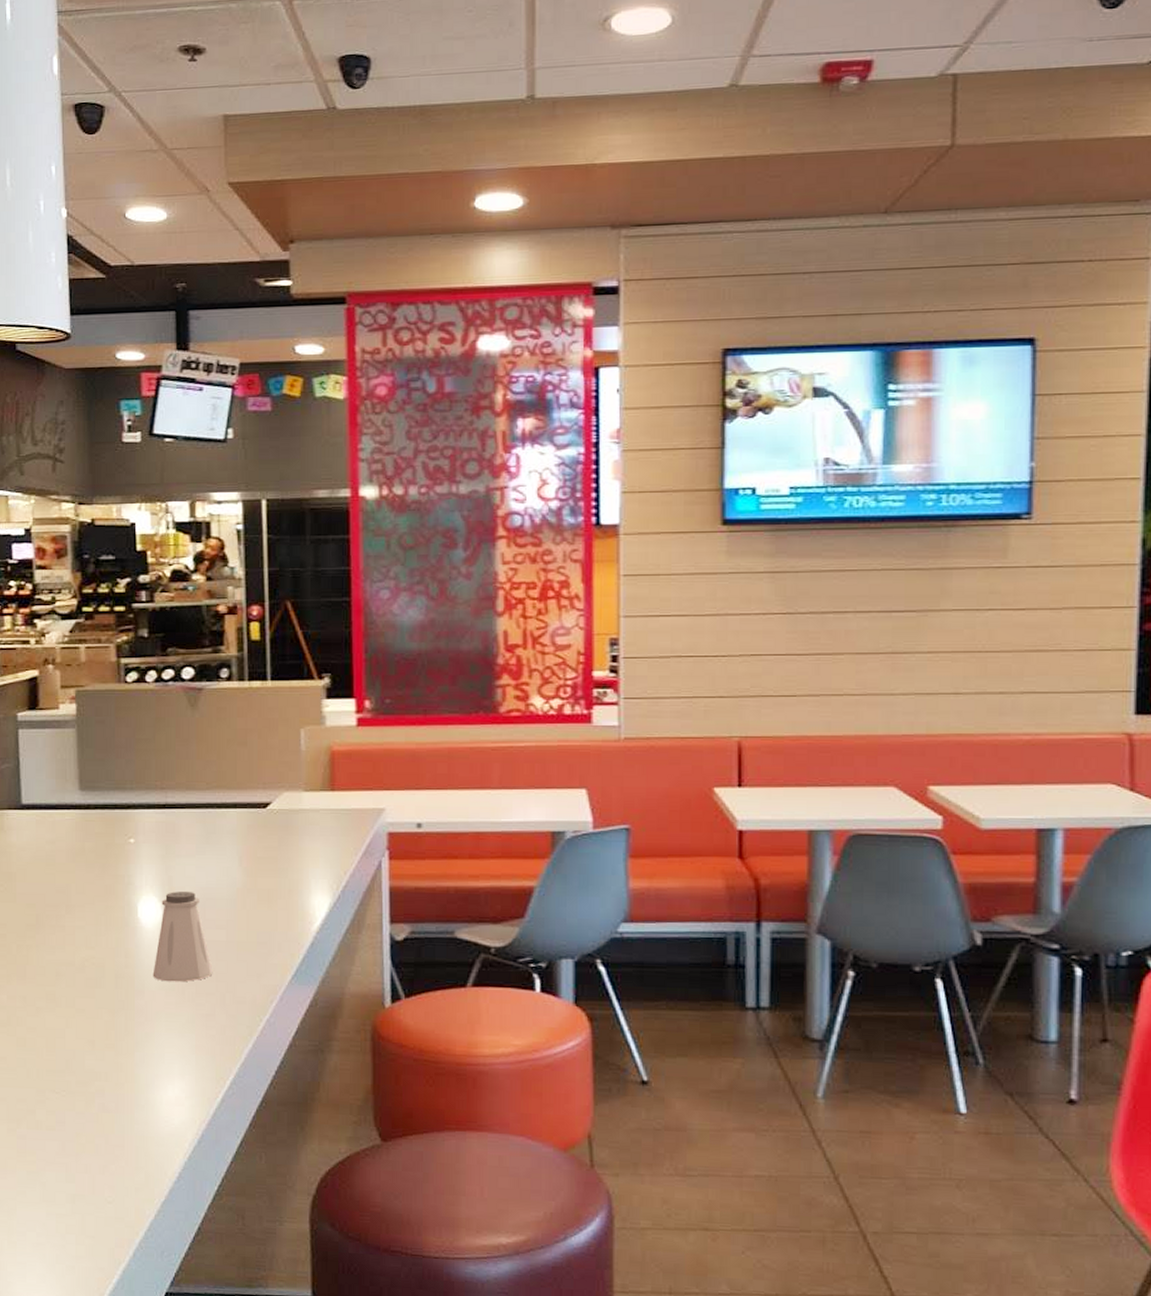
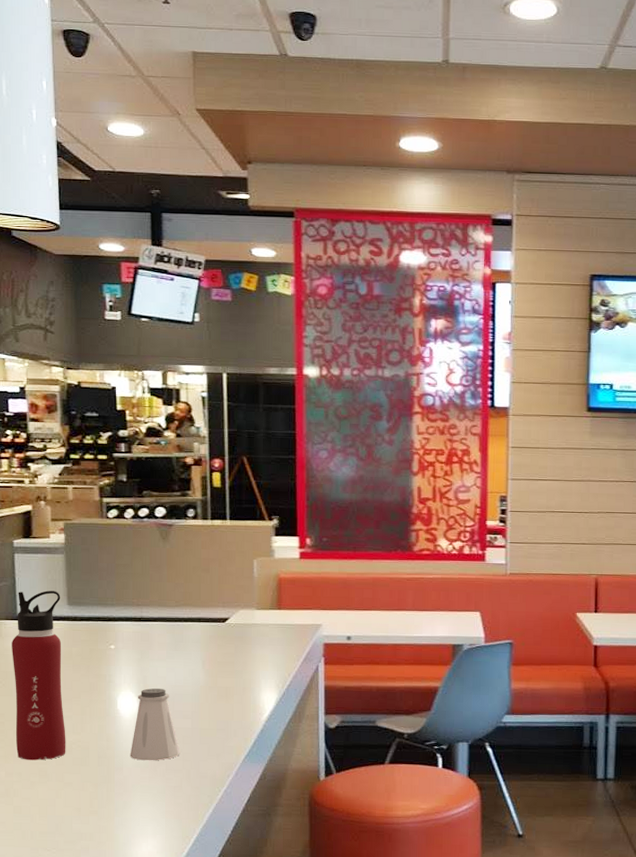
water bottle: none [15,773,78,981] -> present [12,590,66,761]

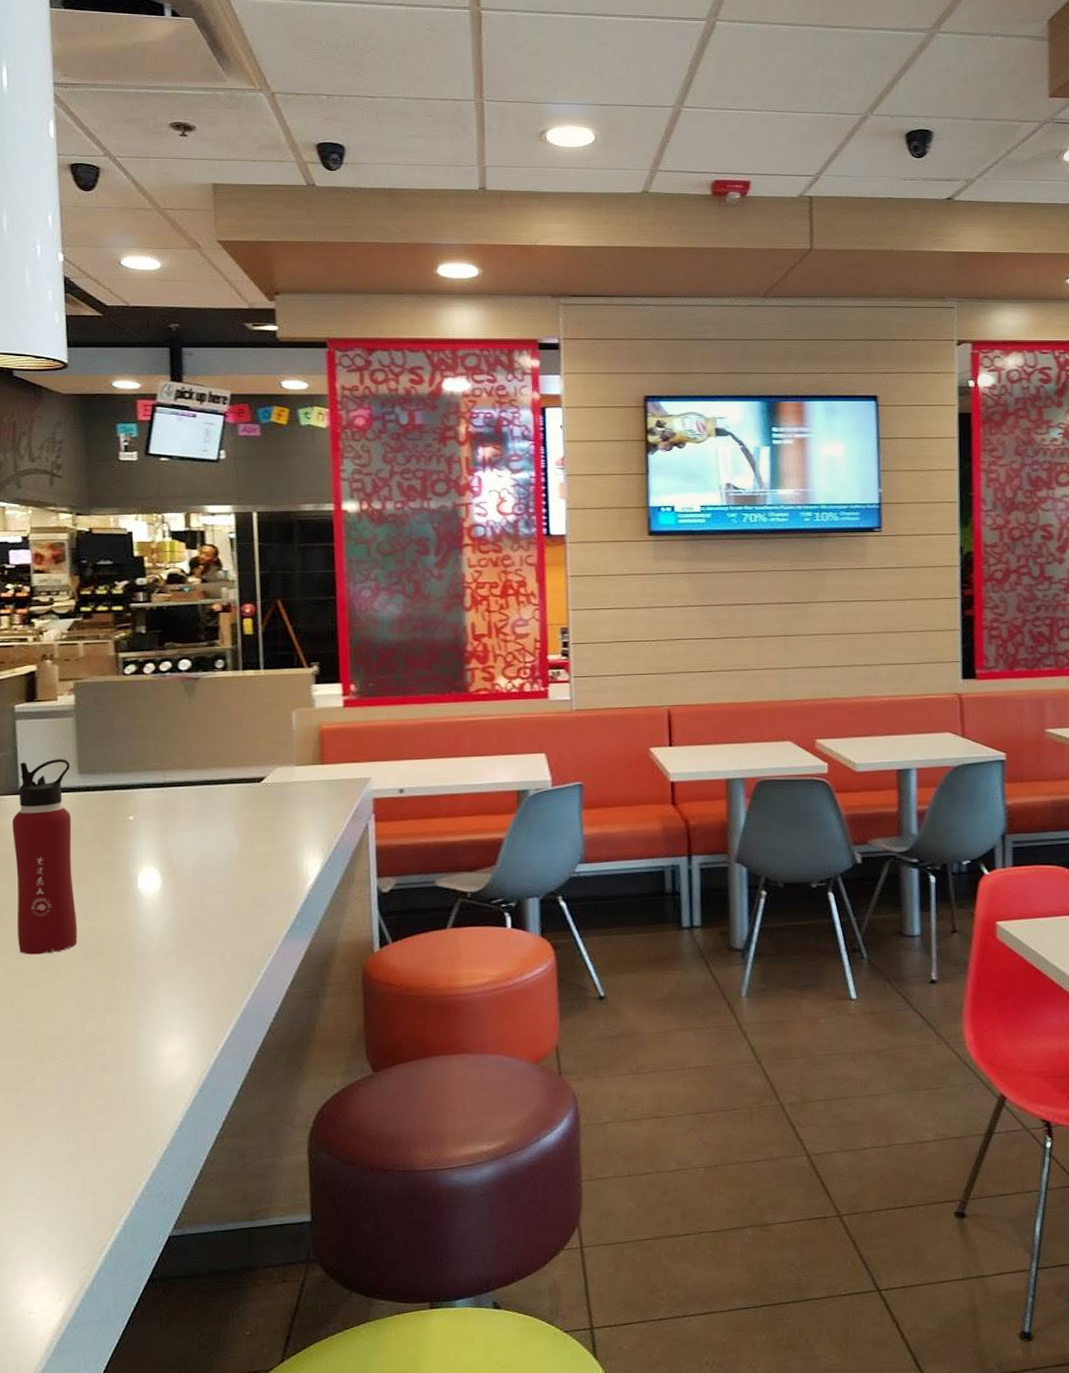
saltshaker: present [130,688,180,761] -> none [153,861,212,945]

